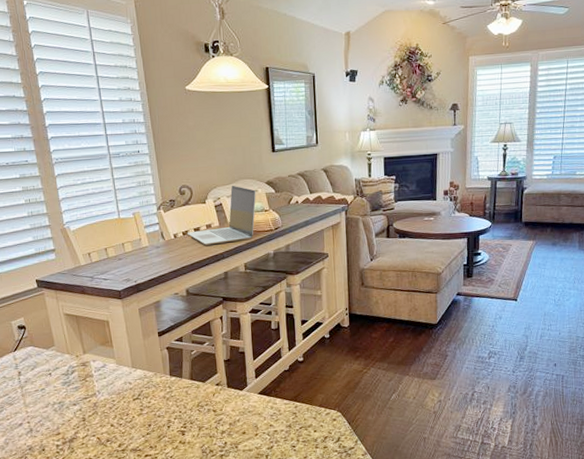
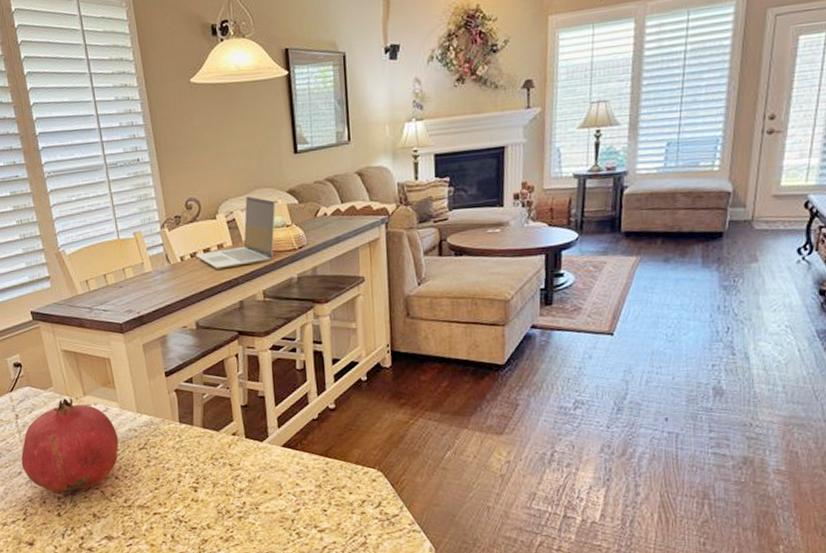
fruit: none [22,356,115,441] -> present [21,398,119,492]

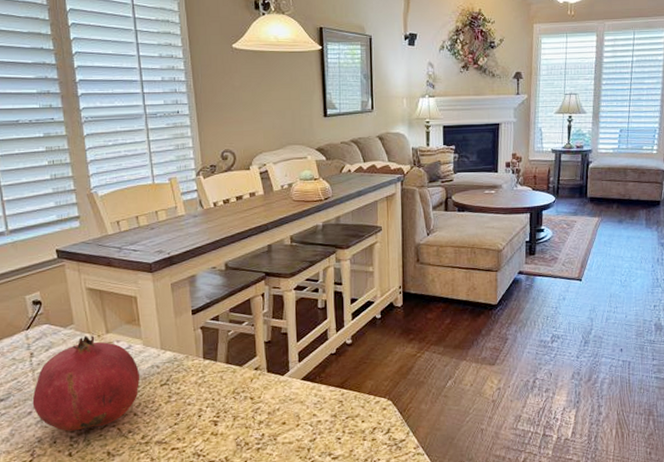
laptop: present [195,196,276,270] -> none [228,151,305,215]

